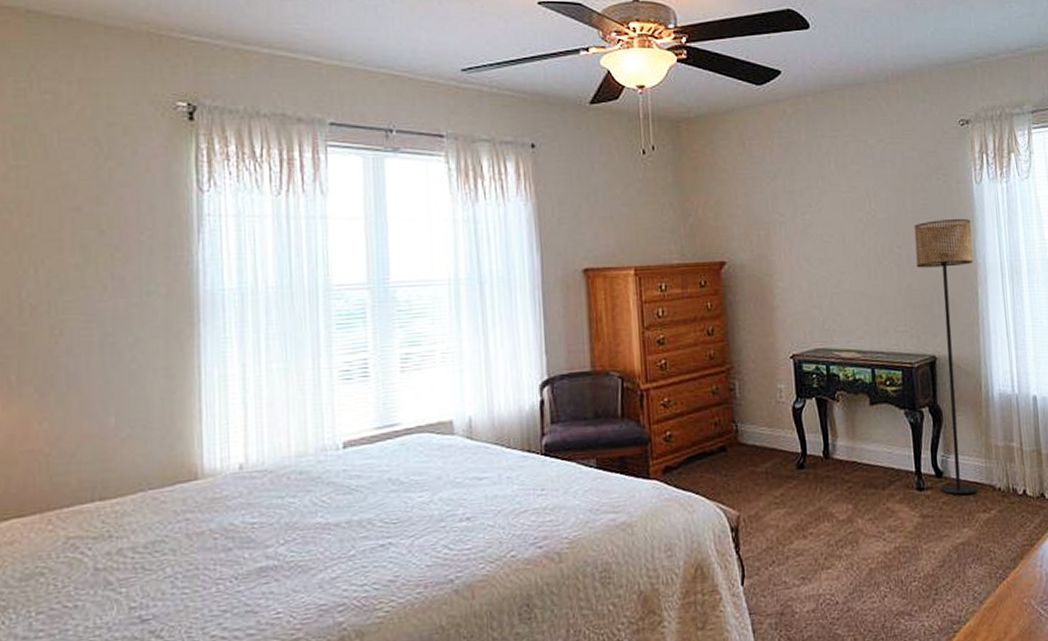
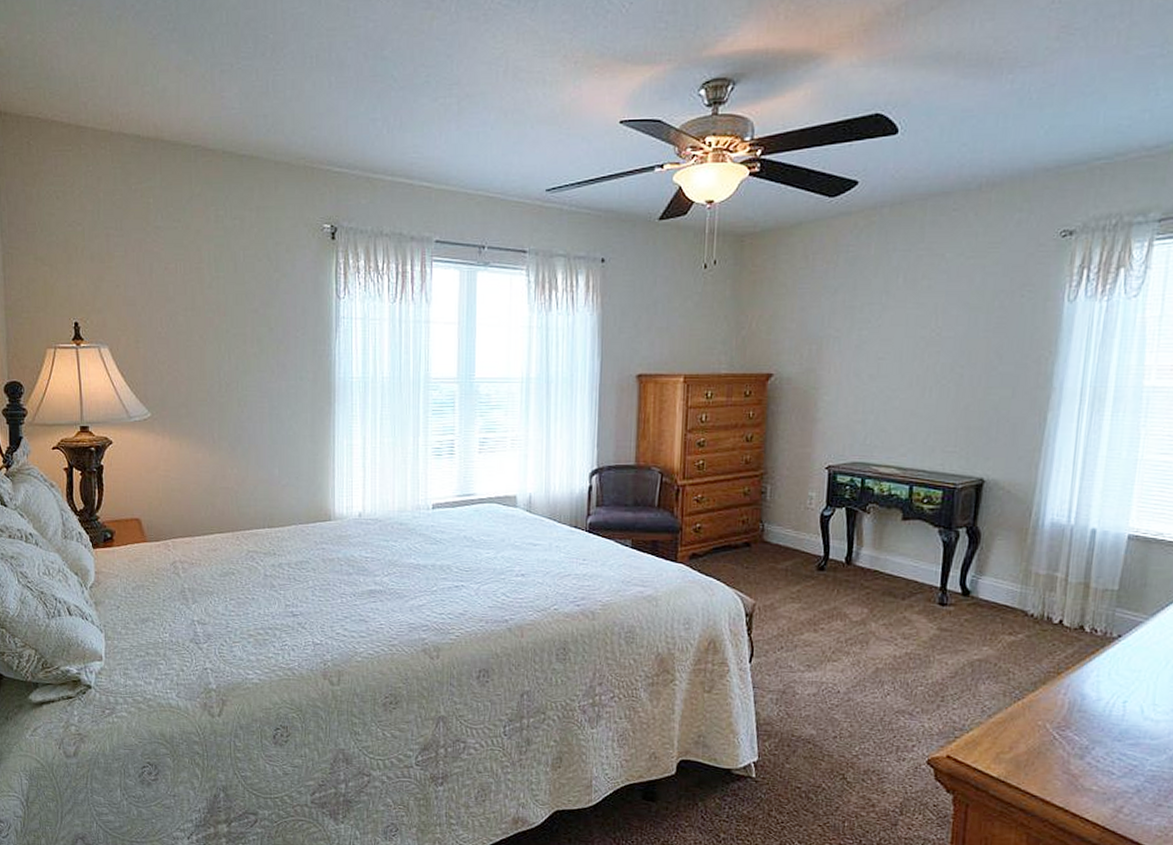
floor lamp: present [914,219,978,495] -> none [964,340,1054,615]

